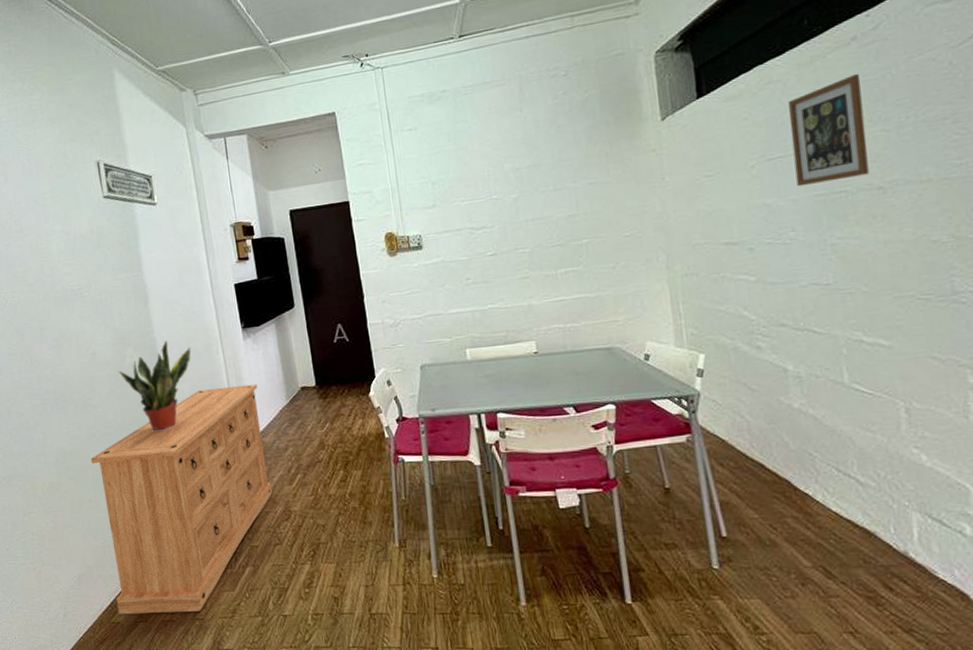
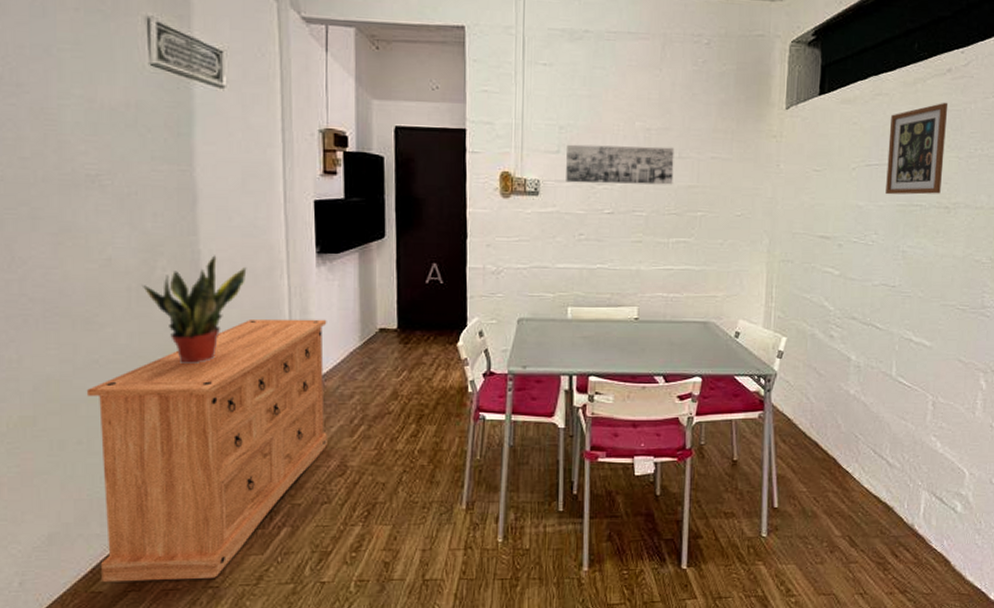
wall art: none [442,181,552,233] -> present [566,144,675,185]

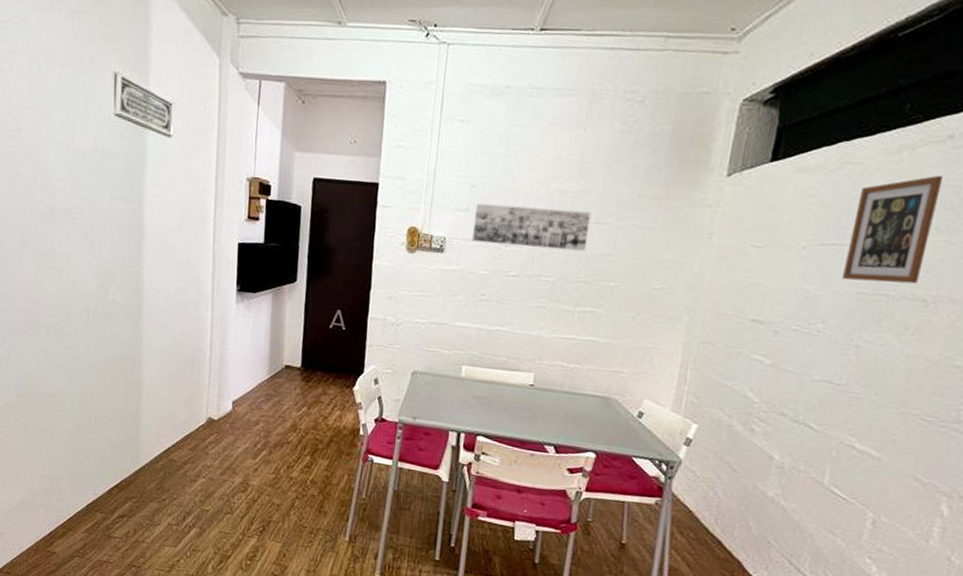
dresser: present [86,318,327,583] -> none [53,344,241,559]
potted plant: present [141,255,247,365] -> none [97,285,179,378]

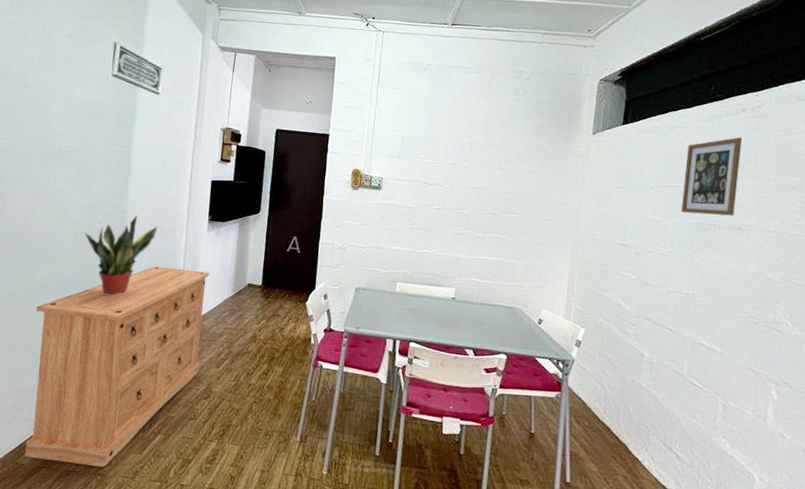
dresser: none [53,344,241,559] -> present [25,266,210,467]
potted plant: none [97,285,179,378] -> present [84,215,158,296]
wall art: present [472,203,591,252] -> none [404,151,495,190]

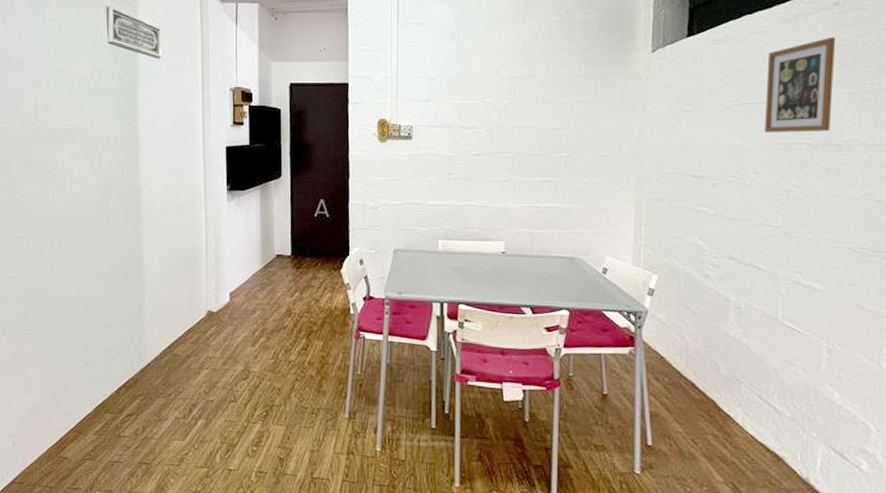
dresser: present [25,266,210,467] -> none [60,244,235,457]
potted plant: present [84,215,158,296] -> none [99,191,175,280]

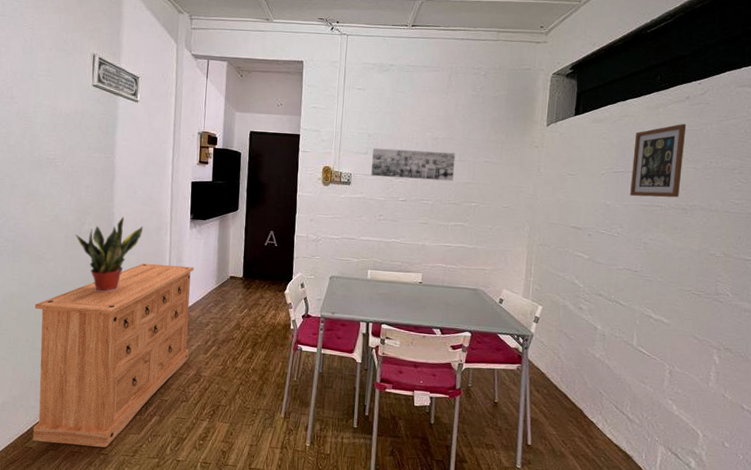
dresser: none [60,244,235,457] -> present [33,263,194,448]
potted plant: none [99,191,175,280] -> present [75,217,144,293]
wall art: none [436,92,539,128] -> present [371,147,456,181]

